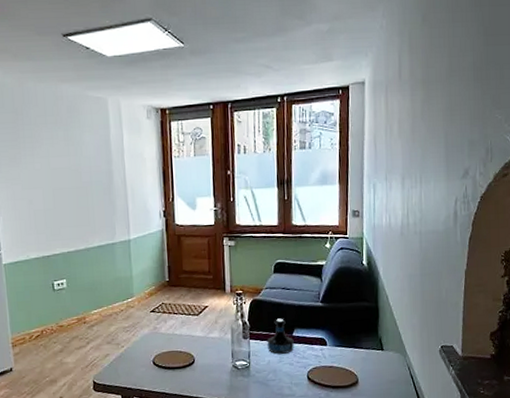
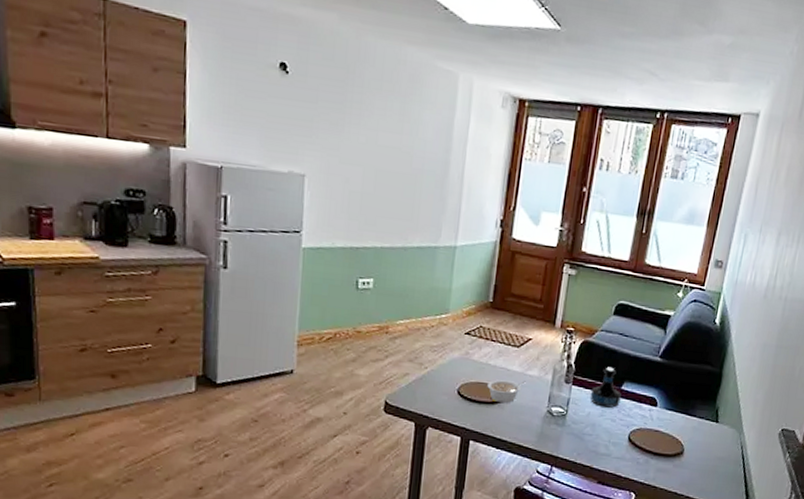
legume: none [177,343,209,366] -> present [487,379,526,404]

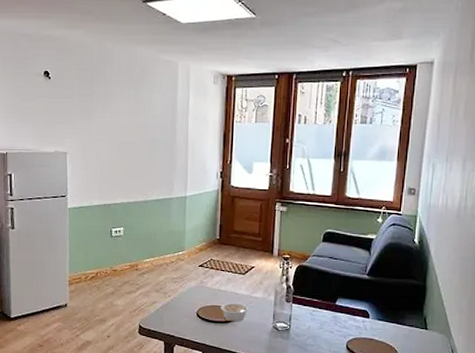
tequila bottle: present [590,367,621,408] -> none [309,286,336,321]

